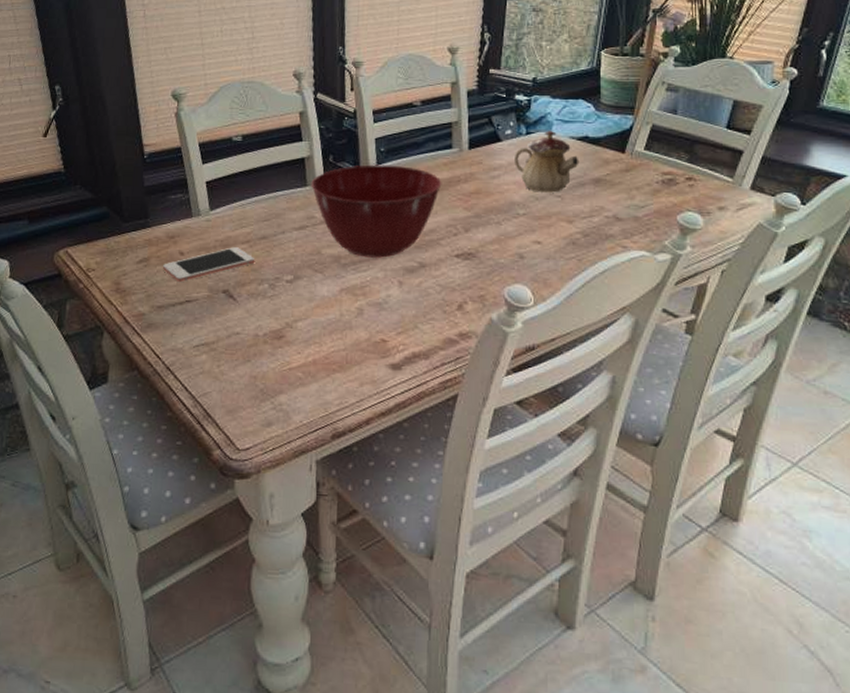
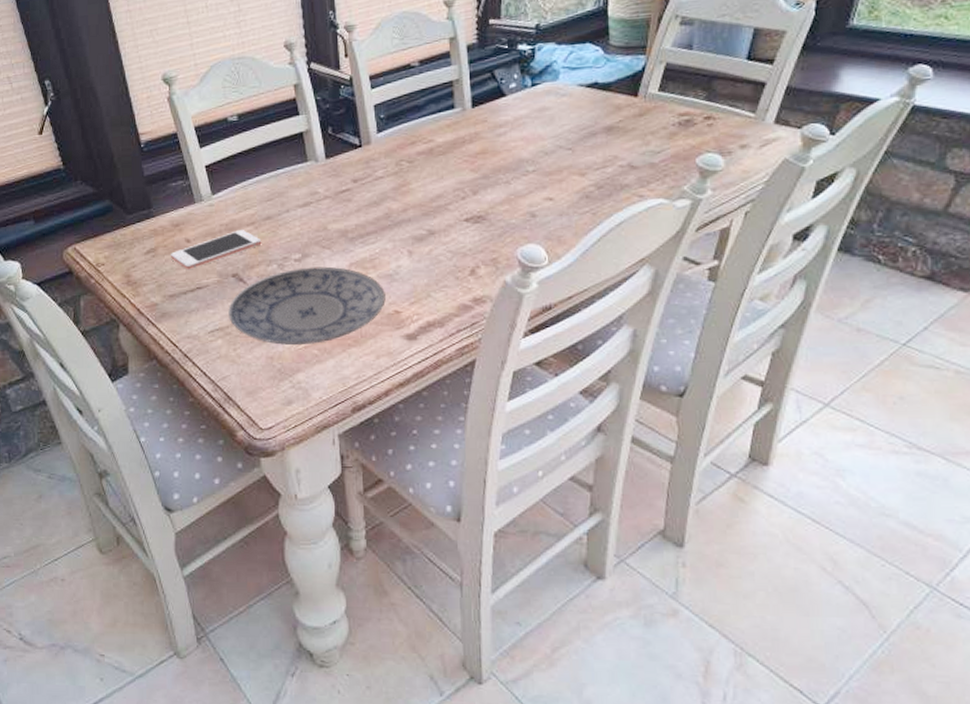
plate: none [215,289,373,367] -> present [228,266,386,346]
mixing bowl: present [311,164,442,258] -> none [311,131,446,230]
teapot: present [515,130,579,193] -> none [521,79,590,147]

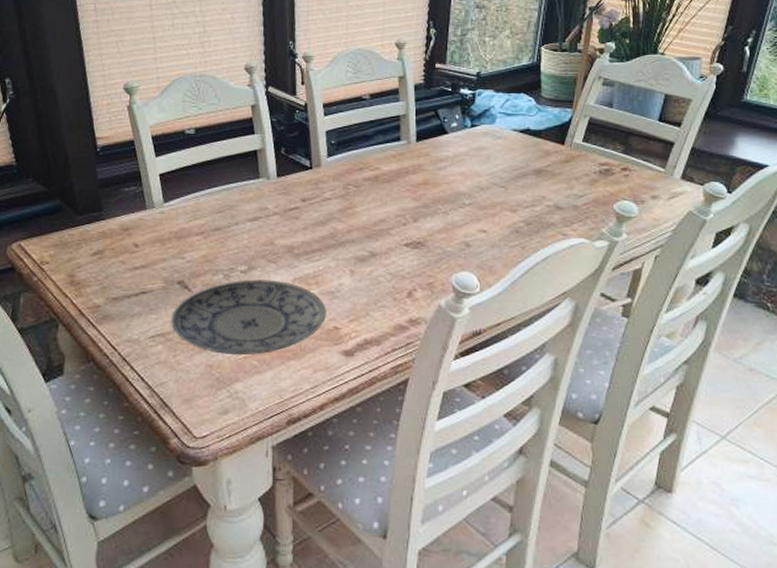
cell phone: present [170,230,262,270] -> none [117,239,210,275]

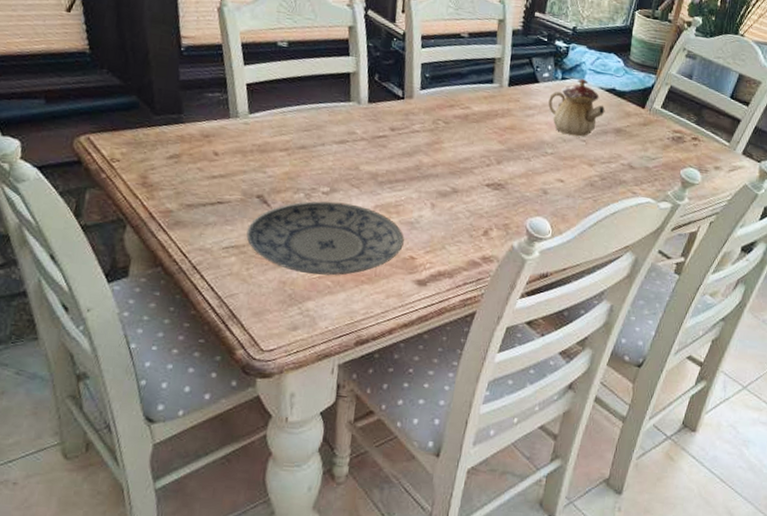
teapot: none [460,122,522,183] -> present [548,78,605,137]

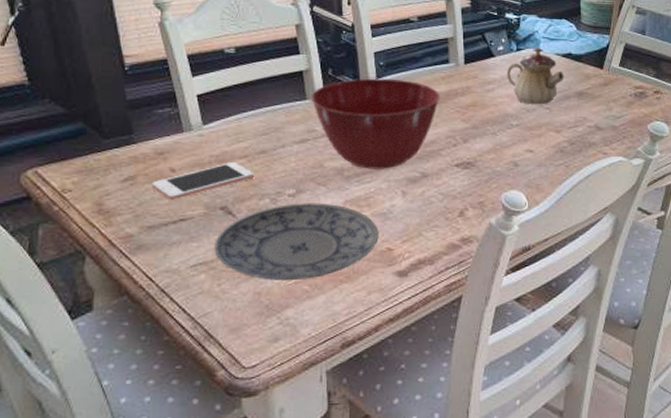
cell phone: none [194,153,293,183] -> present [151,162,255,201]
mixing bowl: none [354,87,481,180] -> present [310,78,441,169]

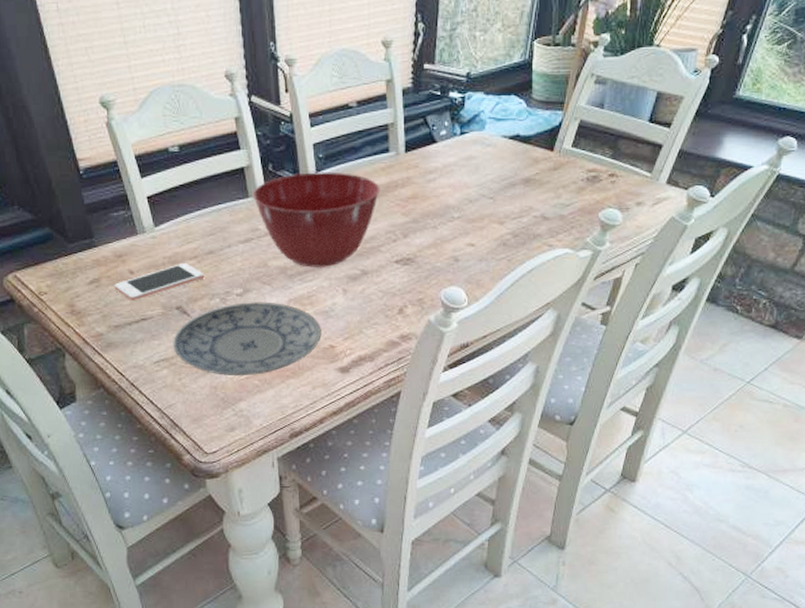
teapot: present [507,47,565,105] -> none [449,129,511,195]

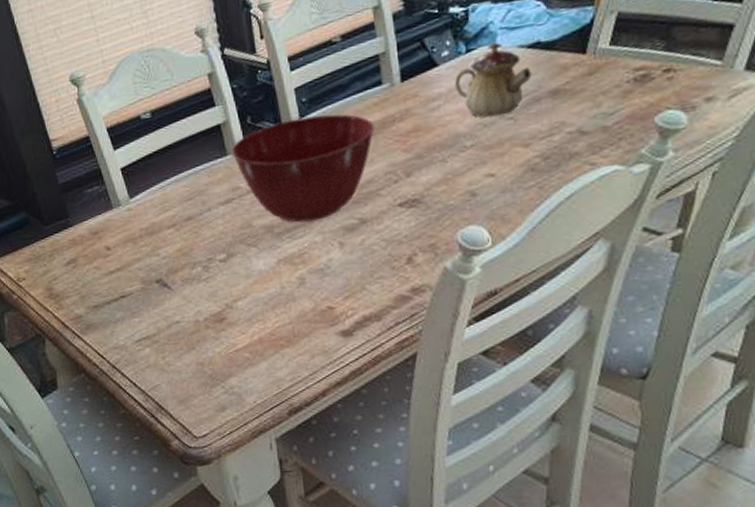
cell phone: present [113,263,205,302] -> none [91,233,185,279]
plate: present [173,302,322,376] -> none [154,265,318,350]
teapot: none [449,129,511,195] -> present [455,42,532,118]

